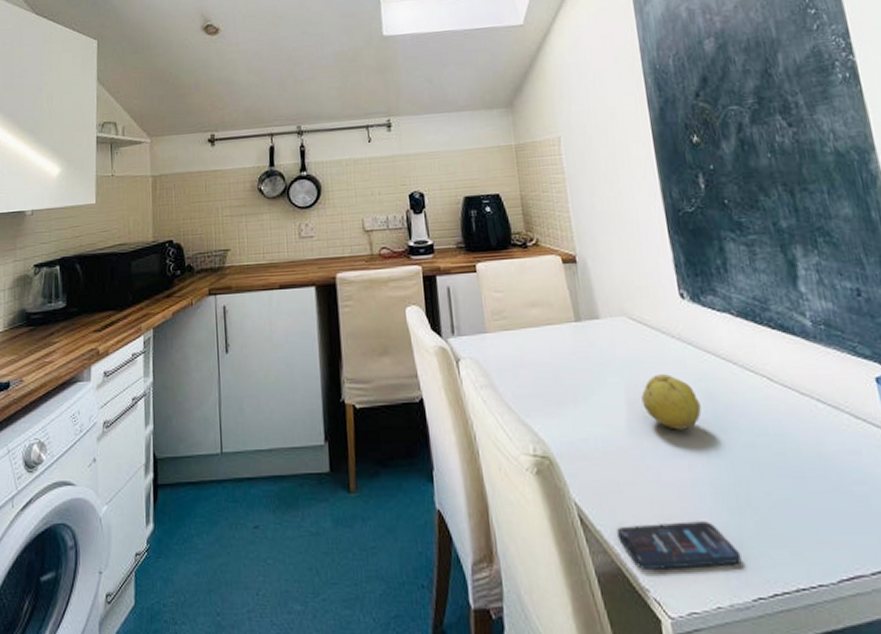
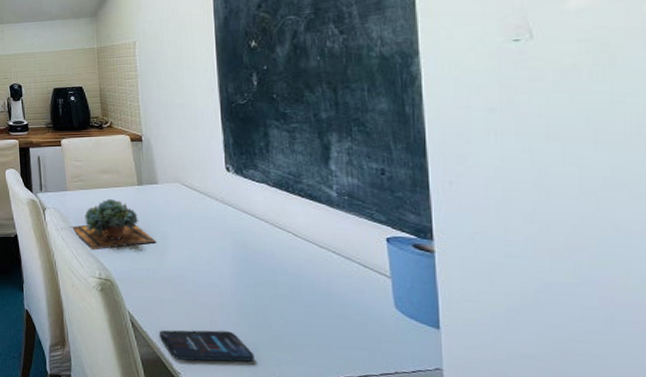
succulent plant: none [491,341,604,416] -> present [69,198,157,250]
fruit: present [641,374,701,430] -> none [187,227,234,268]

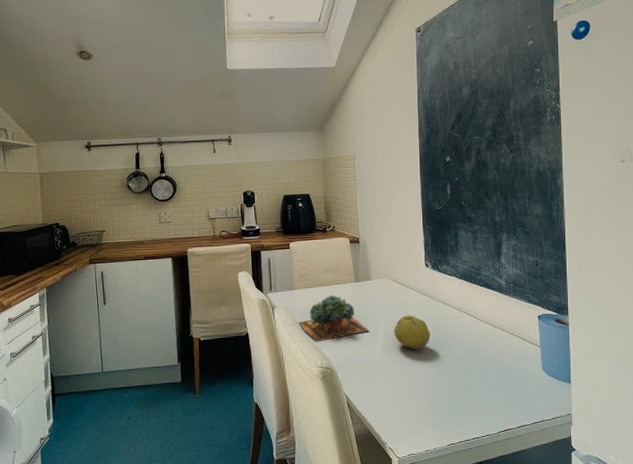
smartphone: present [159,330,255,362] -> none [371,402,444,432]
fruit: none [187,227,234,268] -> present [394,315,430,349]

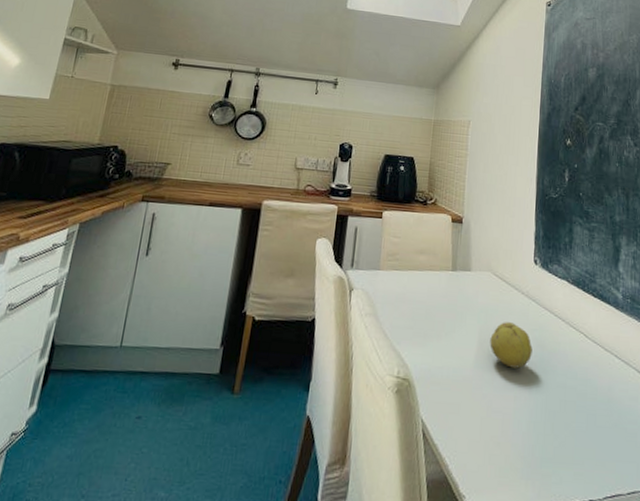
succulent plant: present [296,295,370,343] -> none [375,282,462,343]

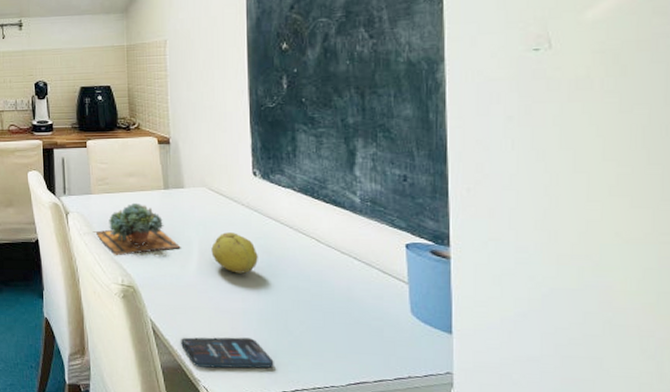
succulent plant: none [375,282,462,343] -> present [93,202,181,256]
smartphone: none [450,442,539,480] -> present [181,337,274,368]

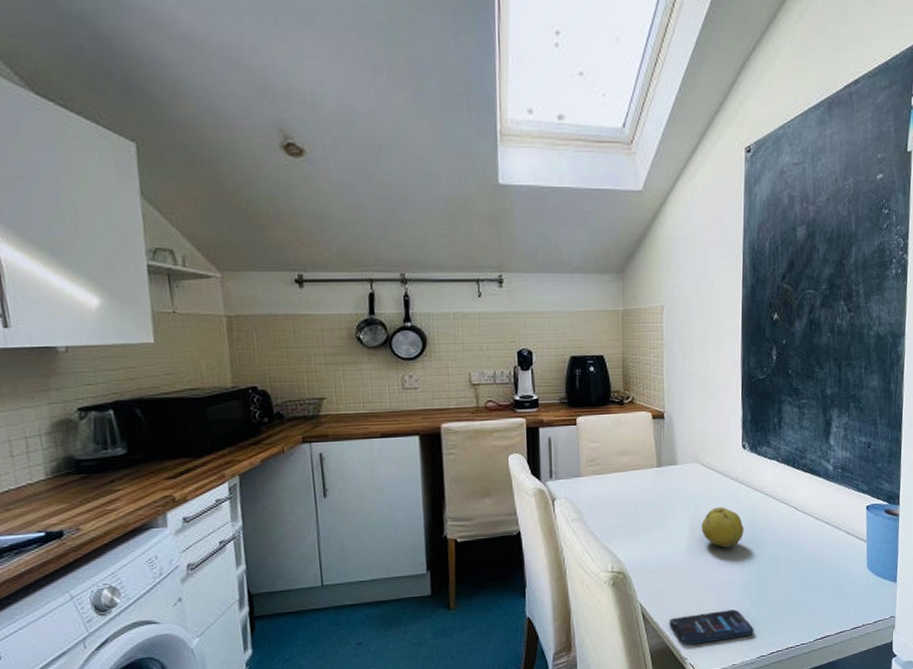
succulent plant: present [93,202,181,256] -> none [581,483,672,542]

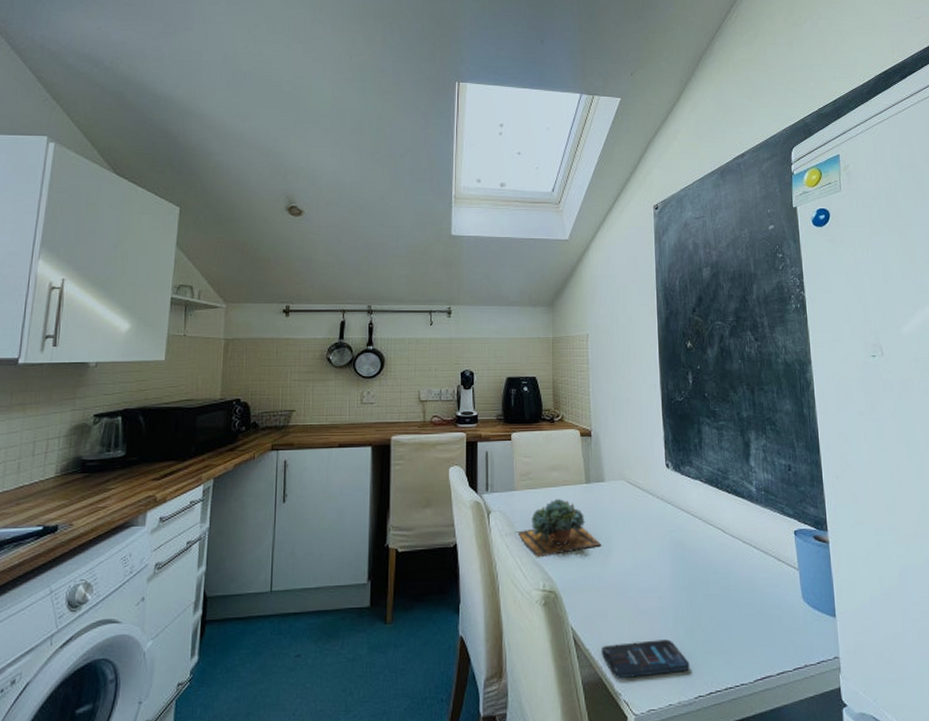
succulent plant: none [581,483,672,542] -> present [515,498,602,558]
fruit: present [701,507,744,548] -> none [630,526,673,570]

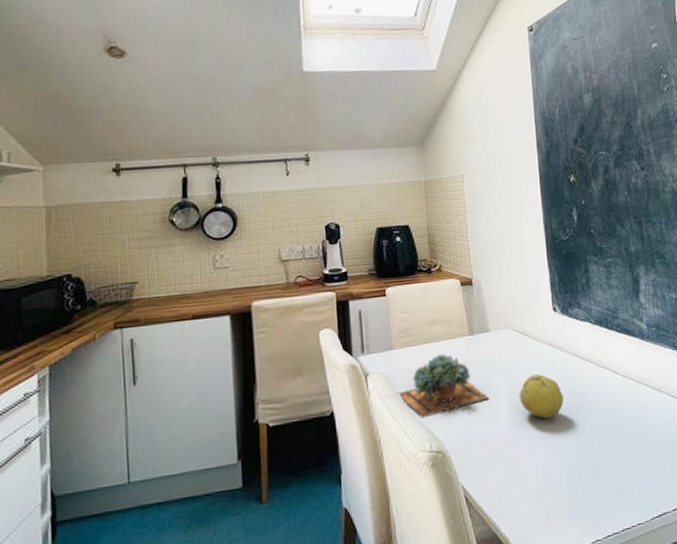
smartphone: present [602,639,690,678] -> none [495,487,586,532]
fruit: none [630,526,673,570] -> present [519,374,564,419]

